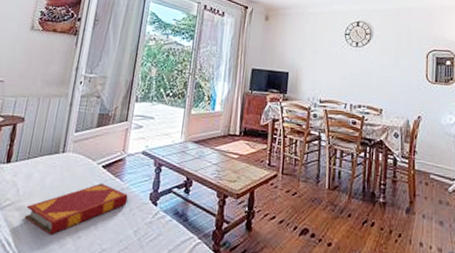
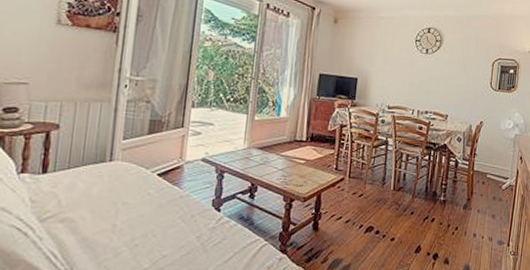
hardback book: present [24,183,128,235] -> none [70,192,188,245]

